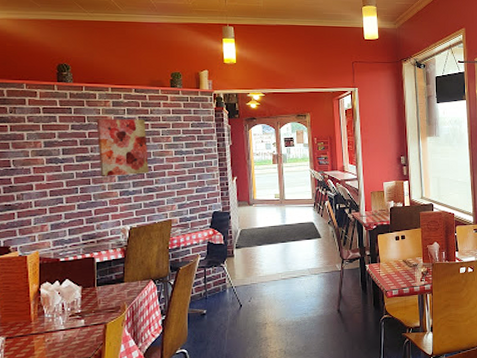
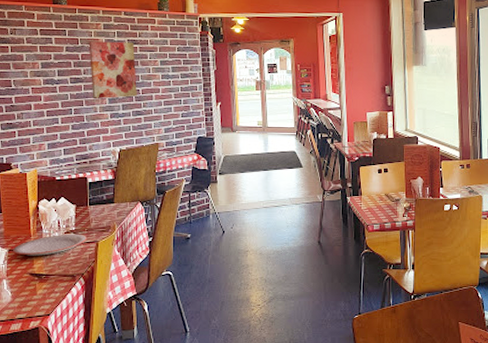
plate: none [11,316,95,343] -> present [13,234,88,256]

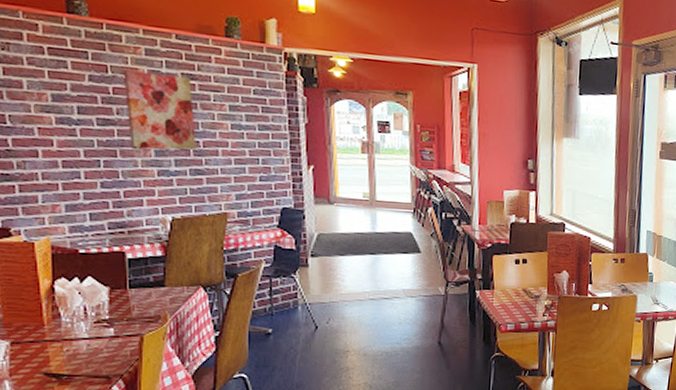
plate: present [13,234,88,256] -> none [17,323,128,351]

